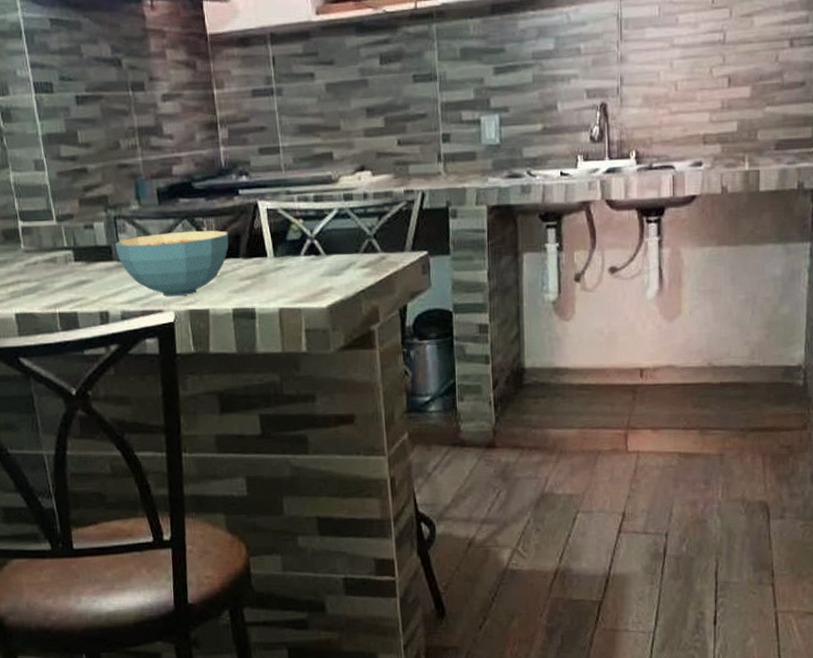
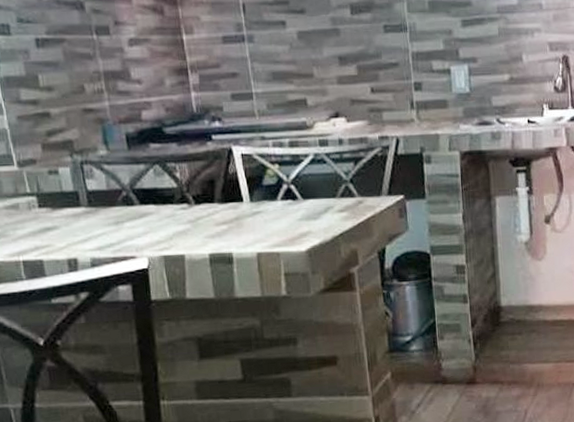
cereal bowl: present [115,230,229,297] -> none [82,176,203,243]

